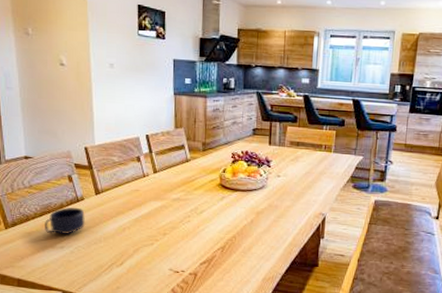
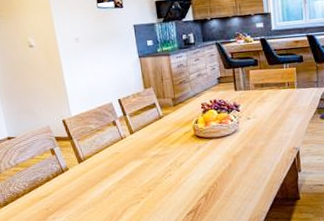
mug: present [45,207,86,235] -> none [34,178,73,207]

